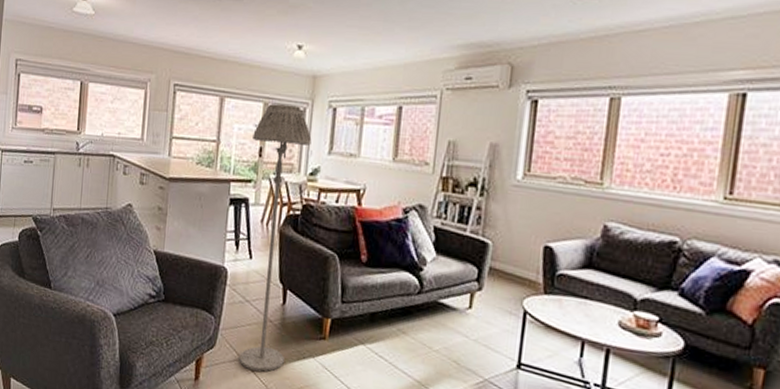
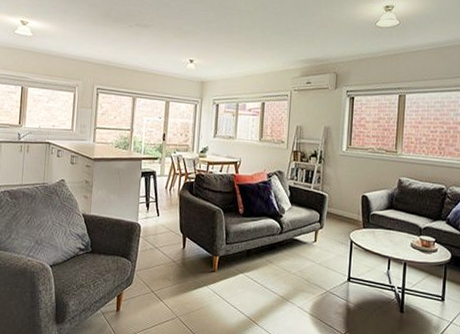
floor lamp: present [239,103,312,372] -> none [151,101,201,300]

